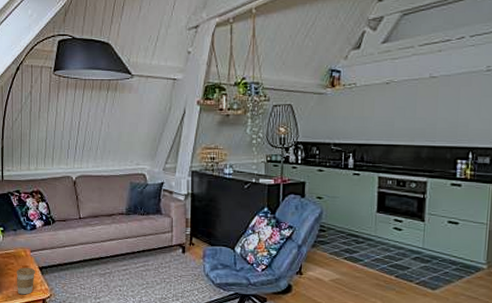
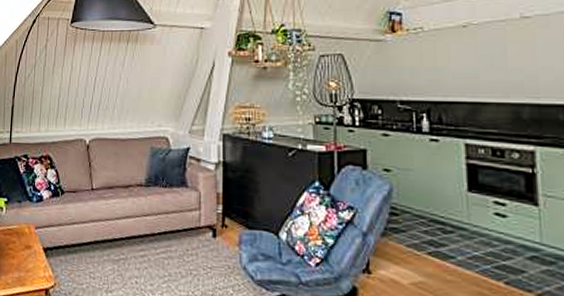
coffee cup: present [16,267,36,295] -> none [17,247,40,282]

